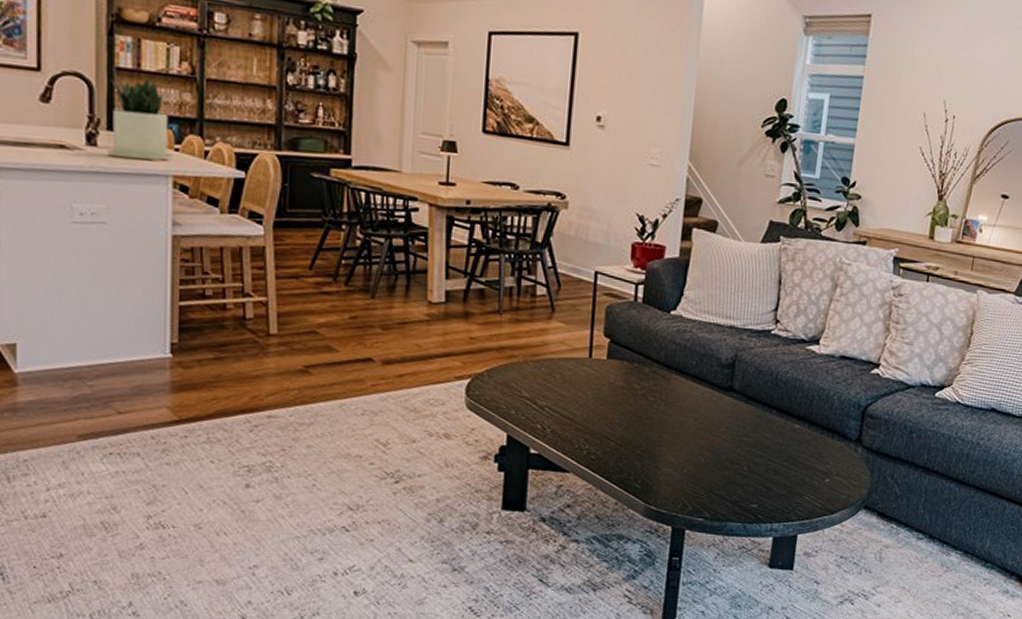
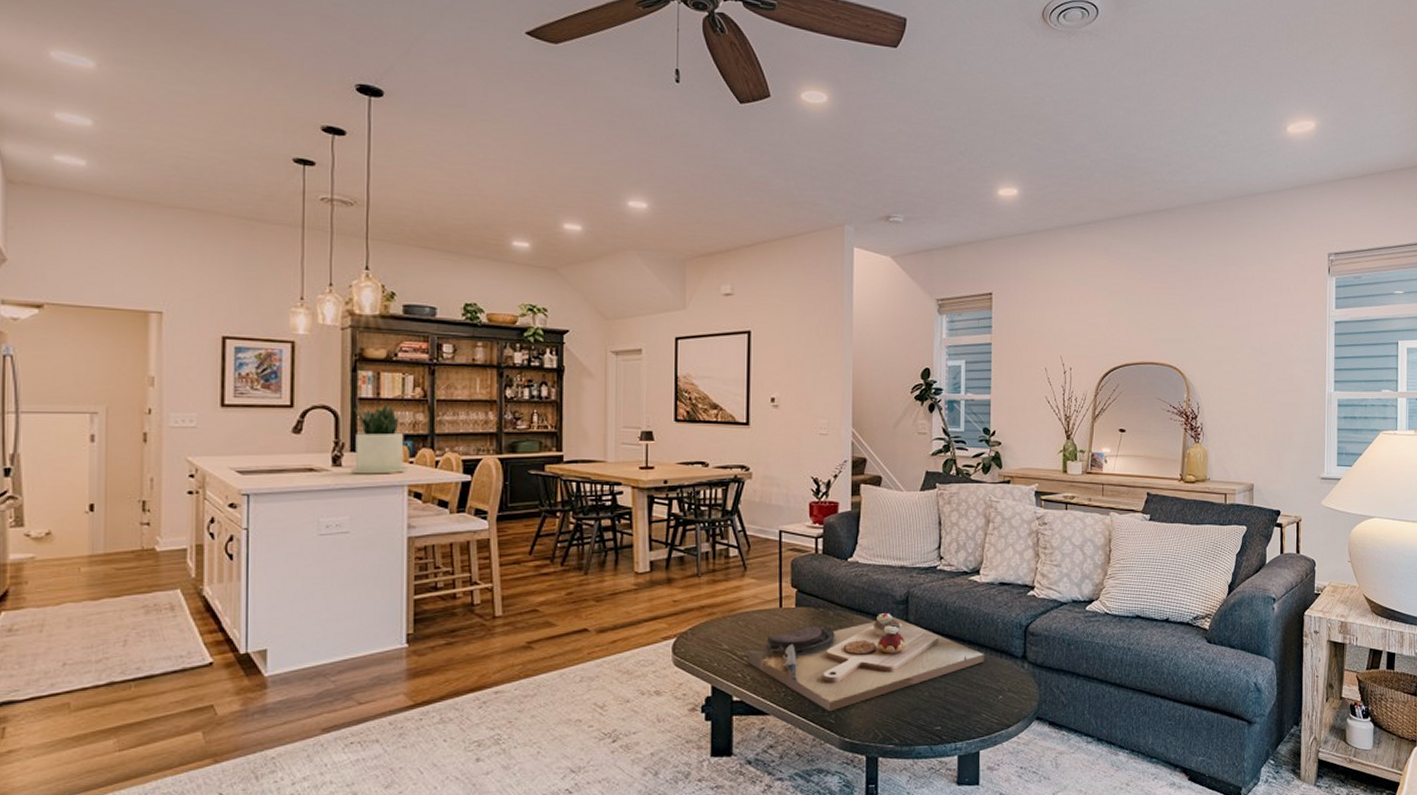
decorative tray: none [548,376,815,476] -> present [747,613,984,712]

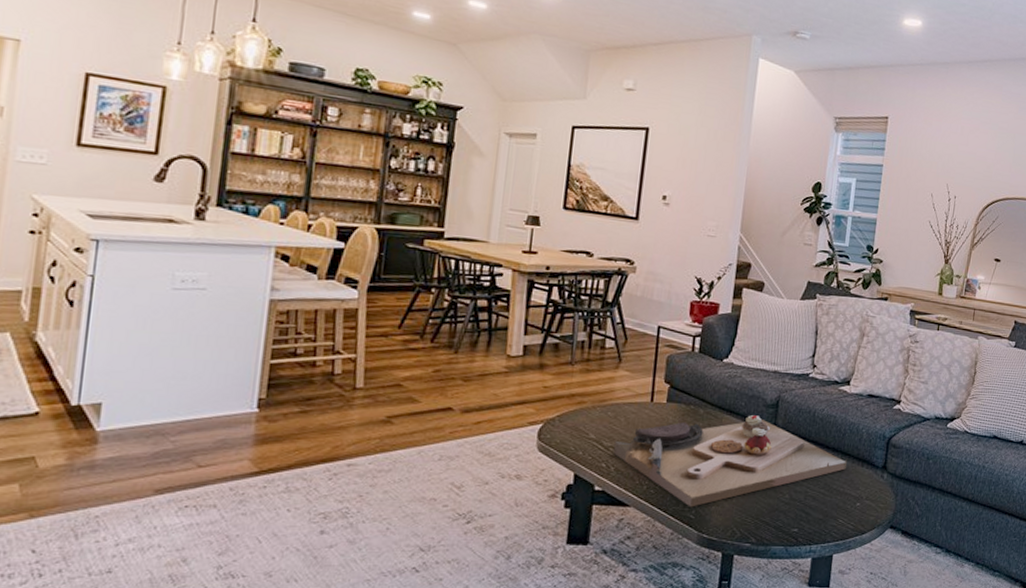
planter: present [350,403,409,474] -> none [214,160,279,234]

